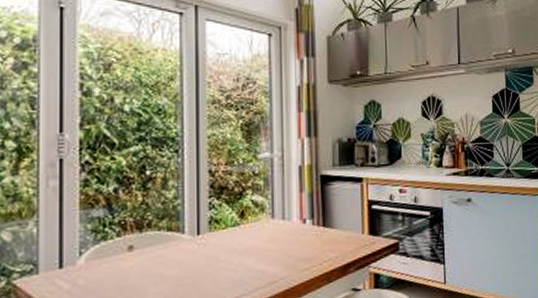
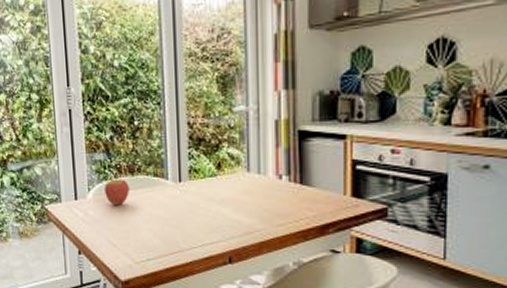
fruit: none [103,232,135,270] -> present [104,174,129,205]

